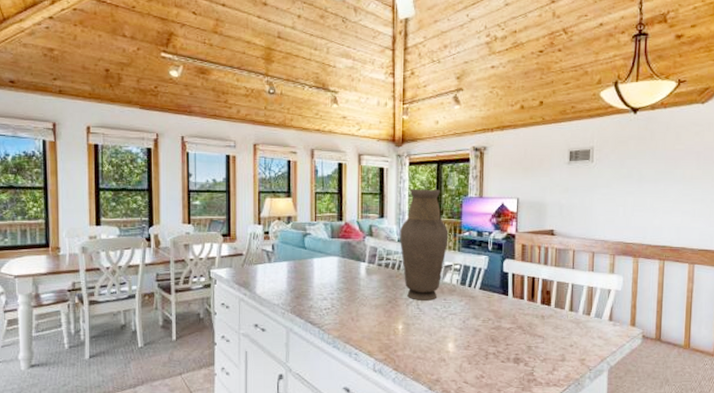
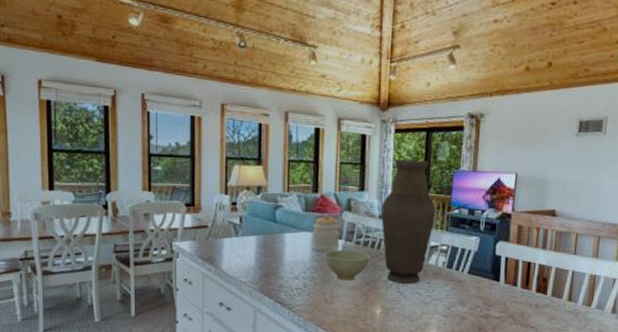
jar: none [338,239,363,275] -> present [312,213,340,253]
bowl: none [350,272,392,300] -> present [324,250,371,281]

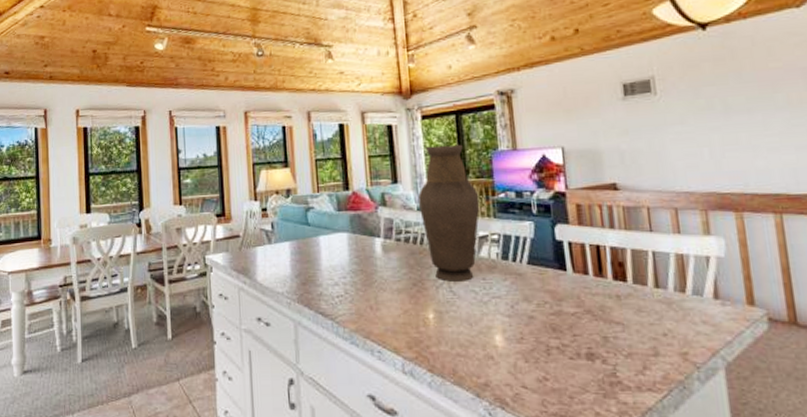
jar: present [312,213,340,253] -> none [347,210,379,254]
bowl: present [324,250,371,281] -> none [363,248,415,283]

